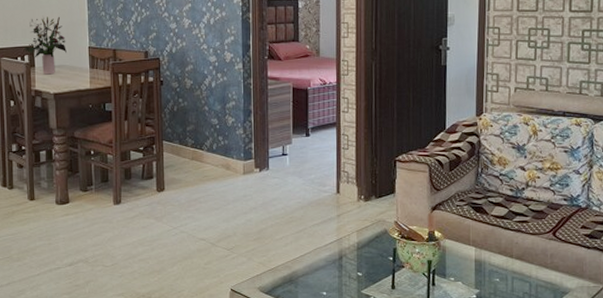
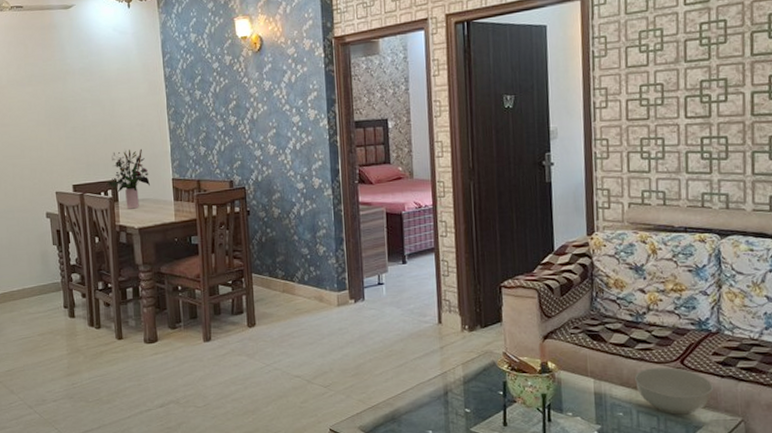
bowl: none [511,239,581,281] -> present [634,368,714,415]

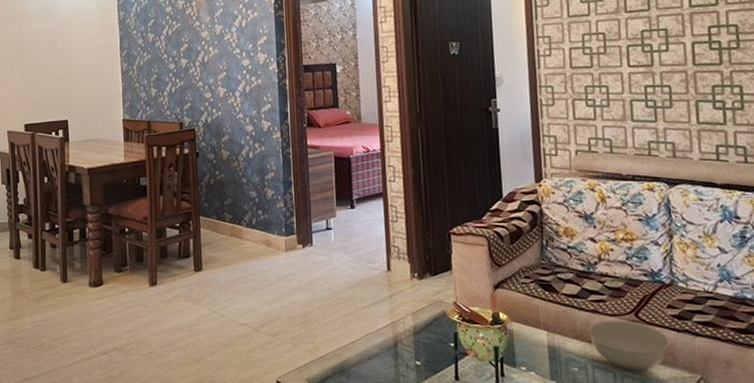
bouquet: present [106,148,150,209] -> none [57,89,101,149]

